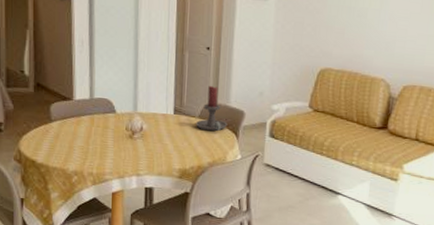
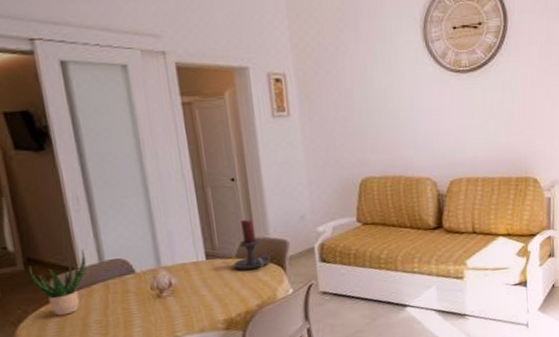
potted plant: none [36,85,80,137] -> present [28,249,86,316]

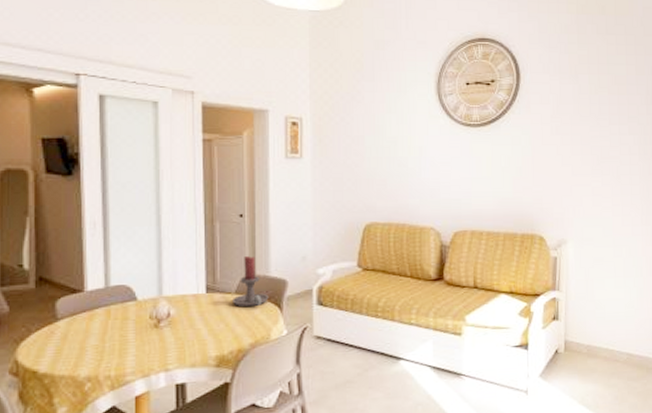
potted plant: present [28,249,86,316] -> none [38,273,92,337]

